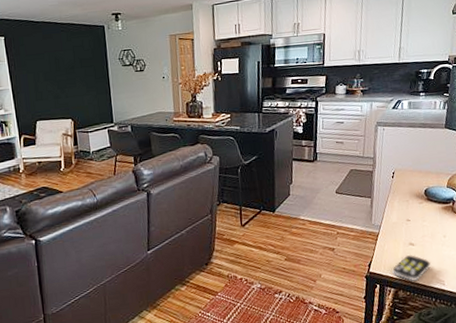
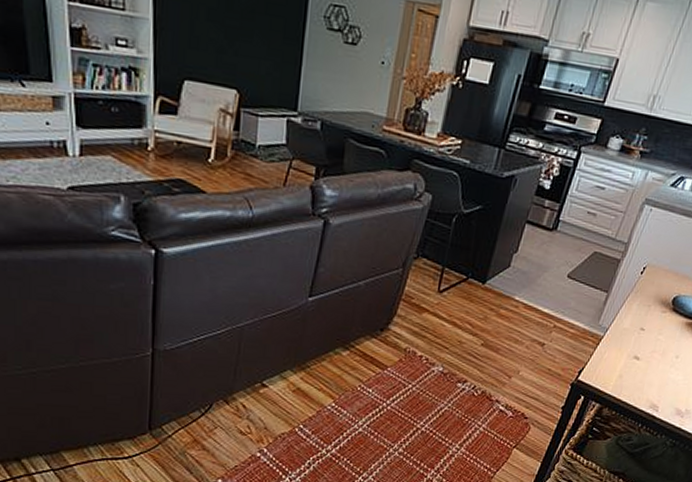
remote control: present [392,254,431,281] -> none [604,368,651,400]

